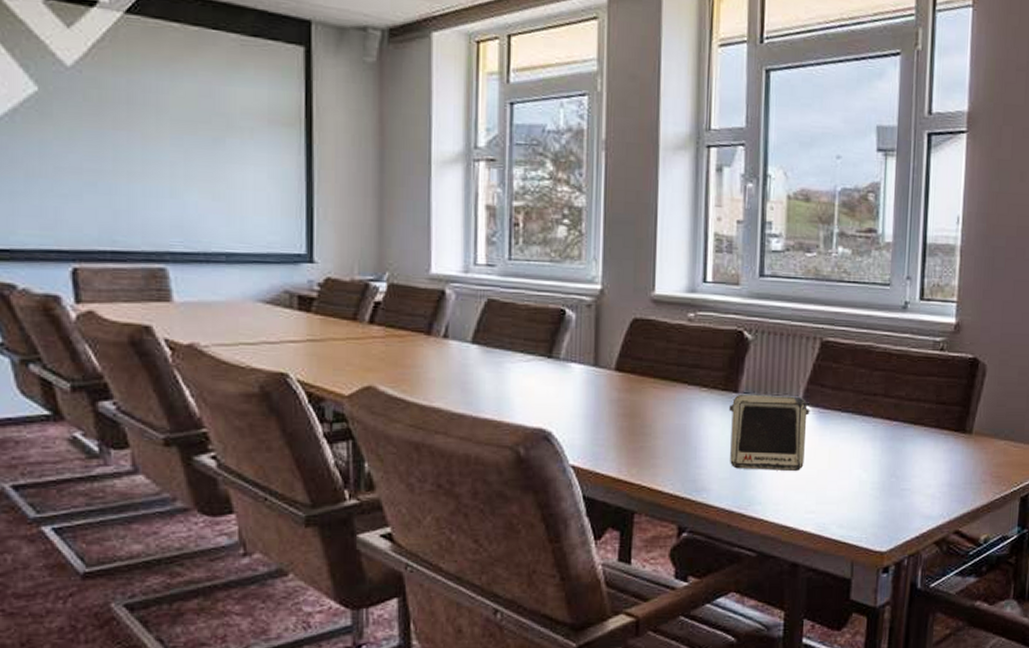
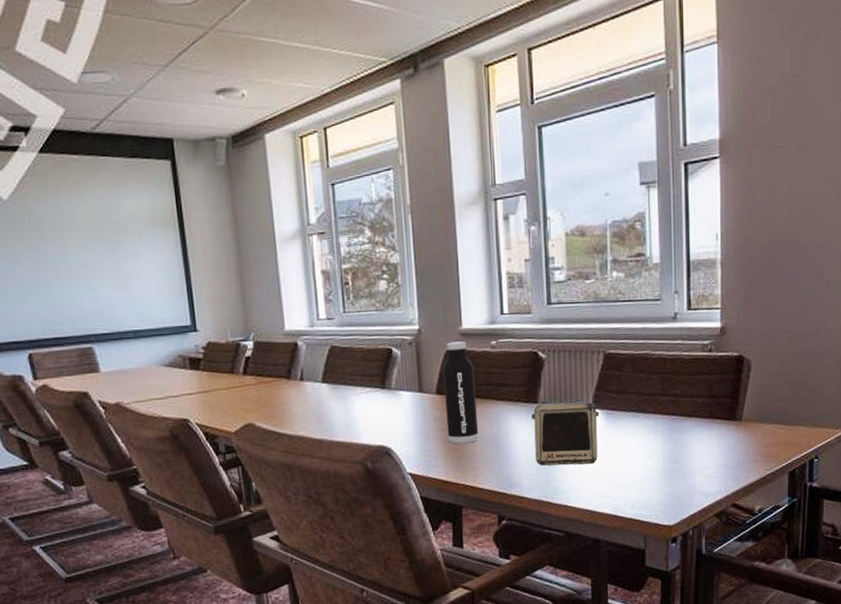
water bottle: none [624,309,665,434] -> present [442,341,479,444]

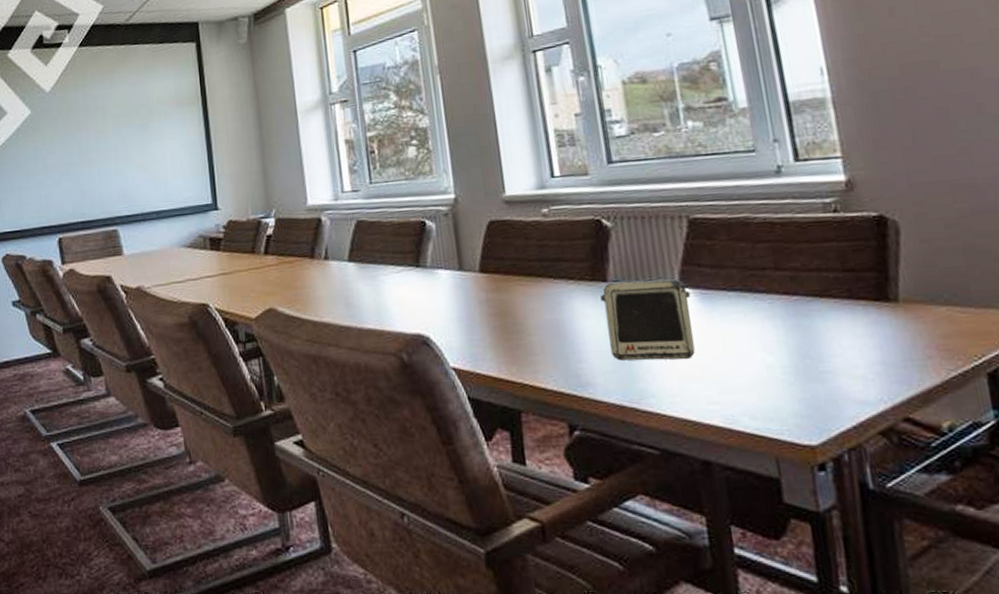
water bottle: present [442,341,479,444] -> none [485,210,536,332]

